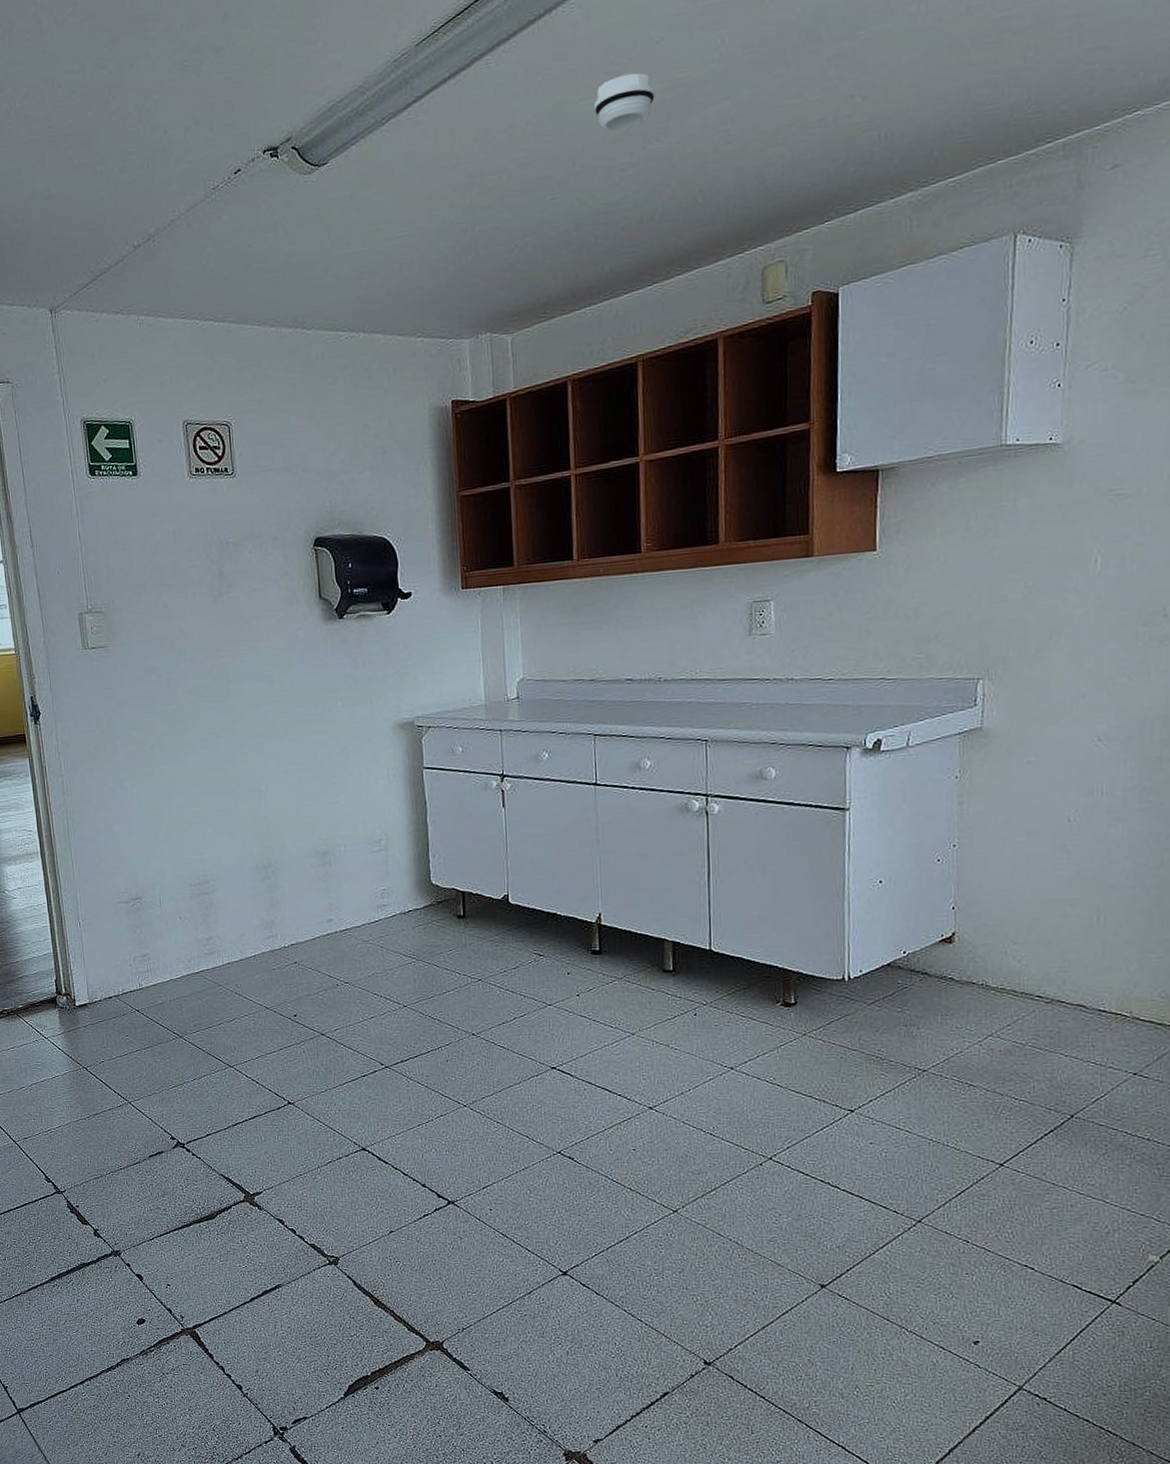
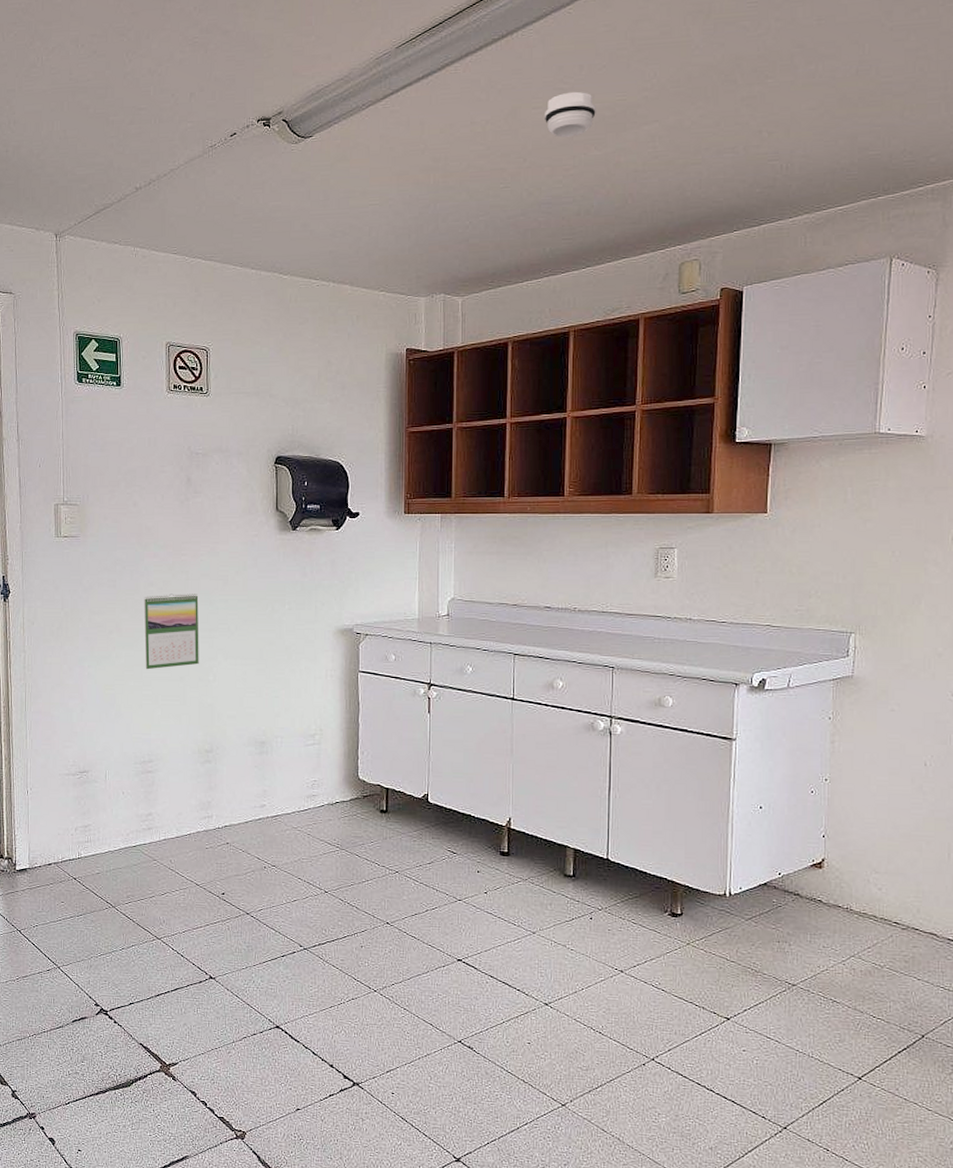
calendar: none [183,698,249,785] -> present [144,594,199,670]

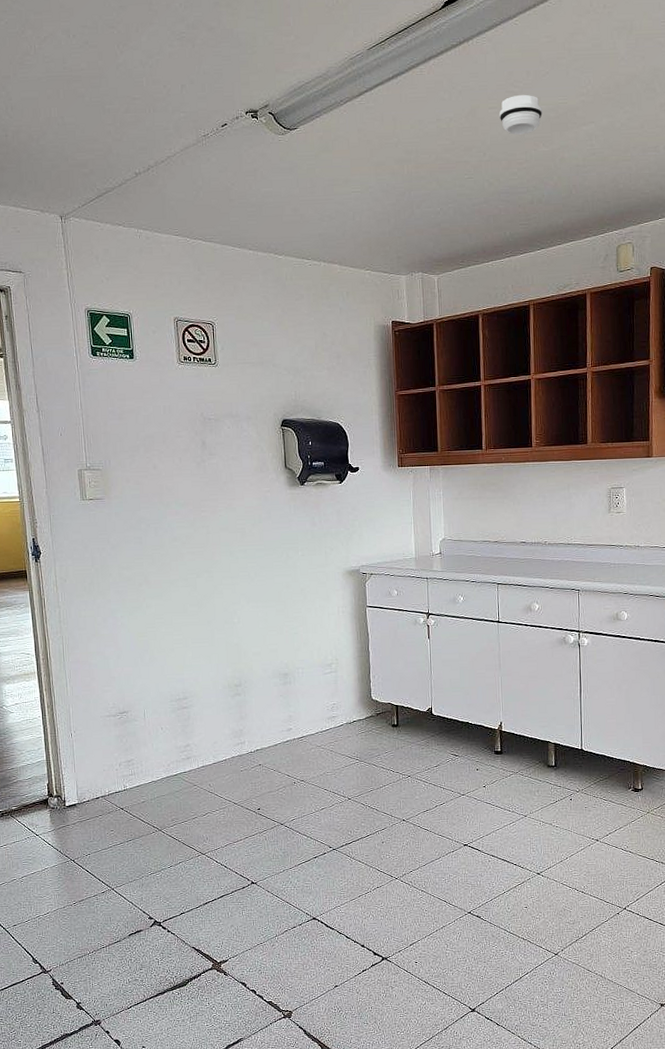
calendar: present [144,594,199,670] -> none [169,546,224,617]

